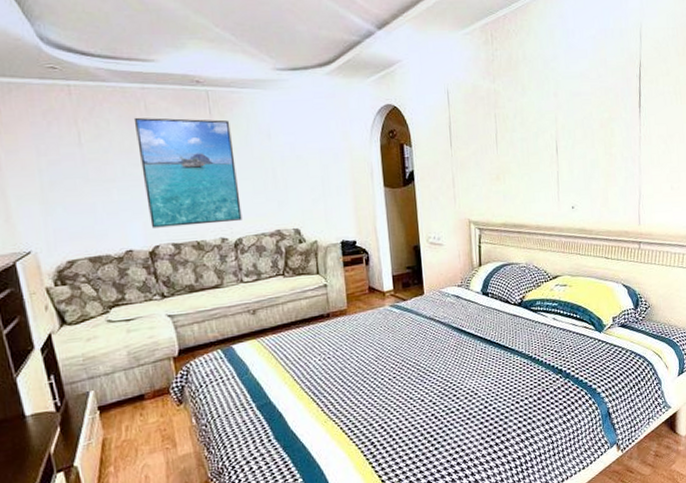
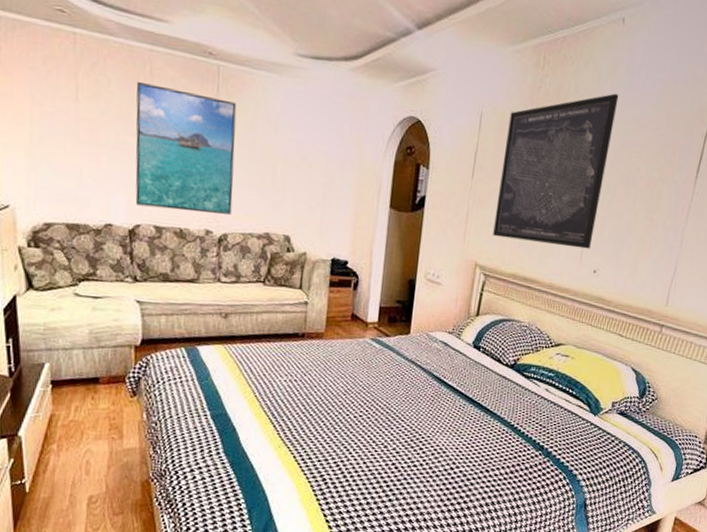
wall art: none [472,54,565,194] -> present [493,93,619,249]

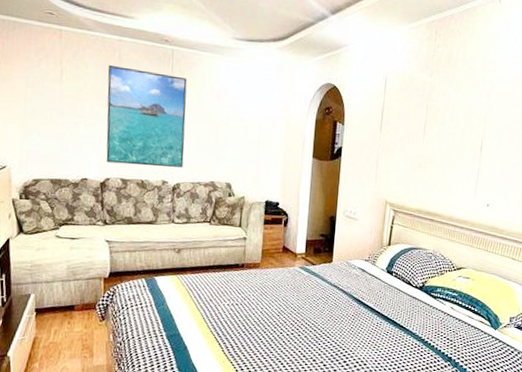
wall art: present [493,93,619,249] -> none [399,58,500,187]

